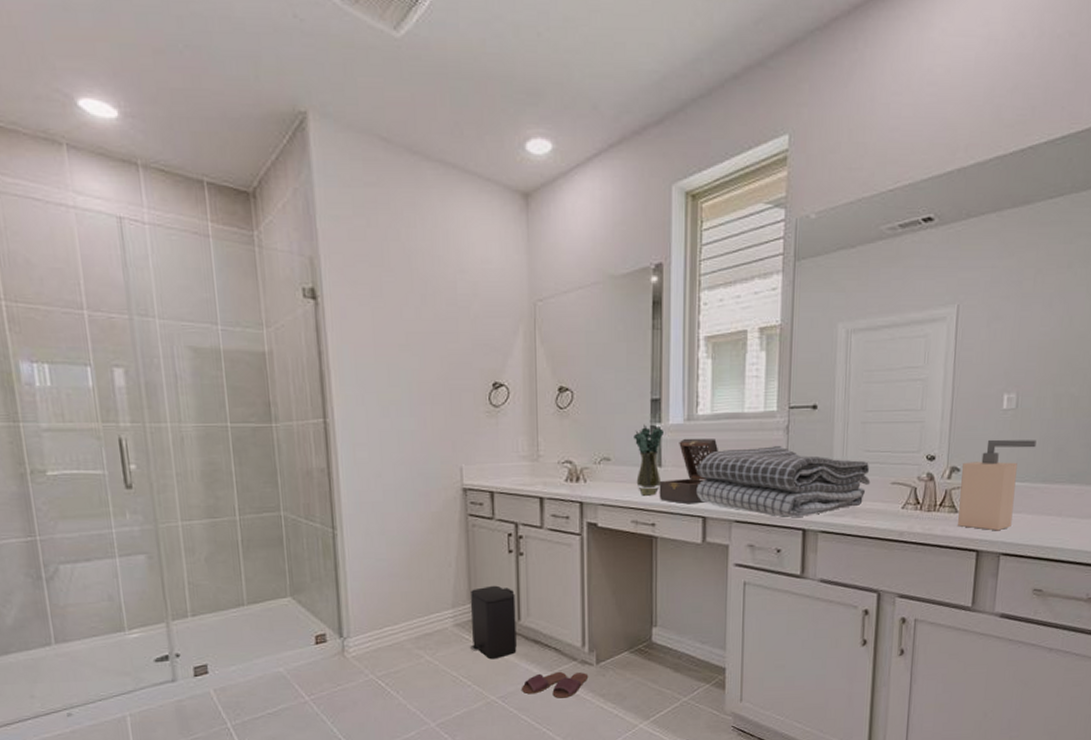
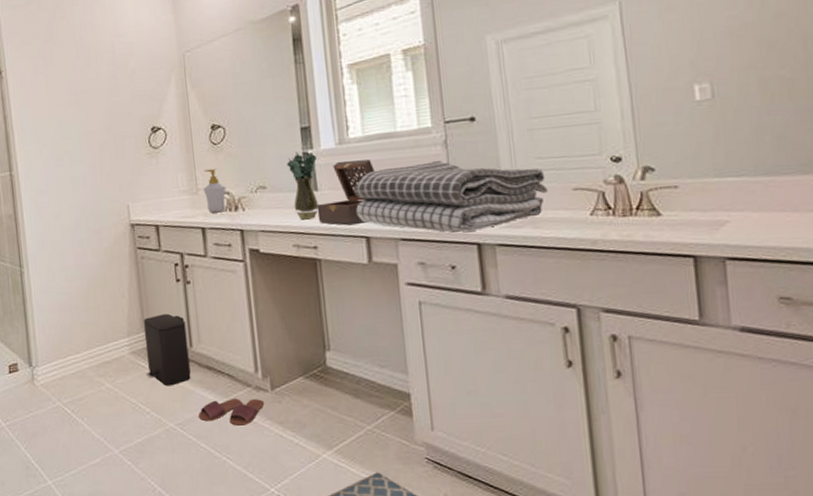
soap bottle: none [544,434,569,483] -> present [203,168,226,213]
soap dispenser: present [958,439,1037,531] -> none [657,129,747,233]

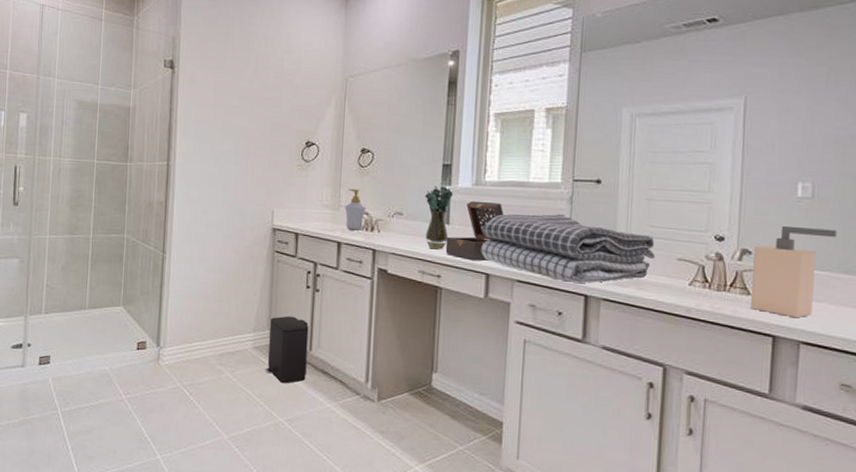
slippers: present [199,398,265,426] -> none [307,402,370,430]
soap dispenser: none [657,129,747,233] -> present [751,225,837,318]

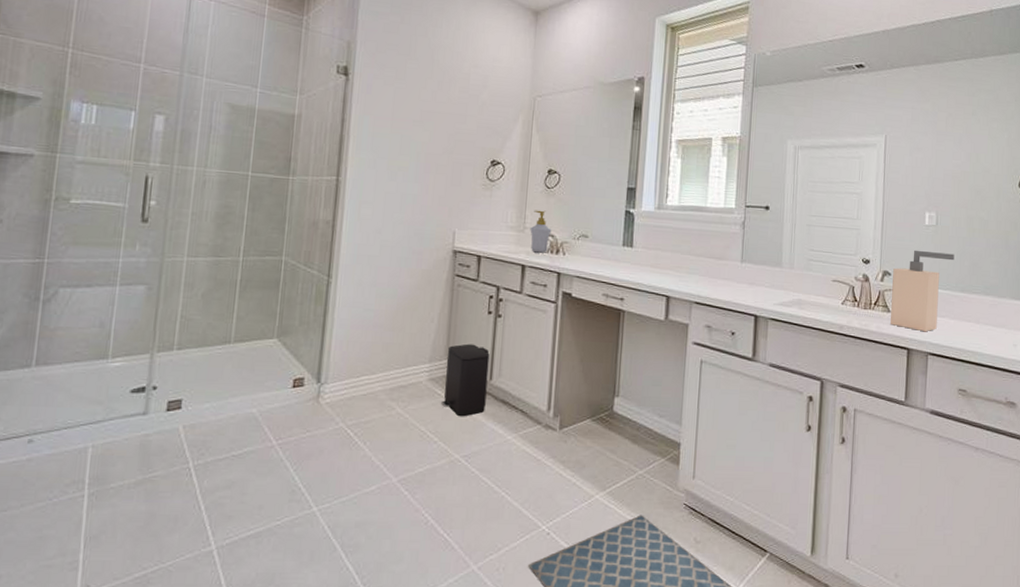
vase: present [425,185,453,250] -> none [609,209,636,273]
jewelry box: present [445,200,504,261] -> none [628,224,684,284]
towel: present [481,213,656,284] -> none [662,237,815,305]

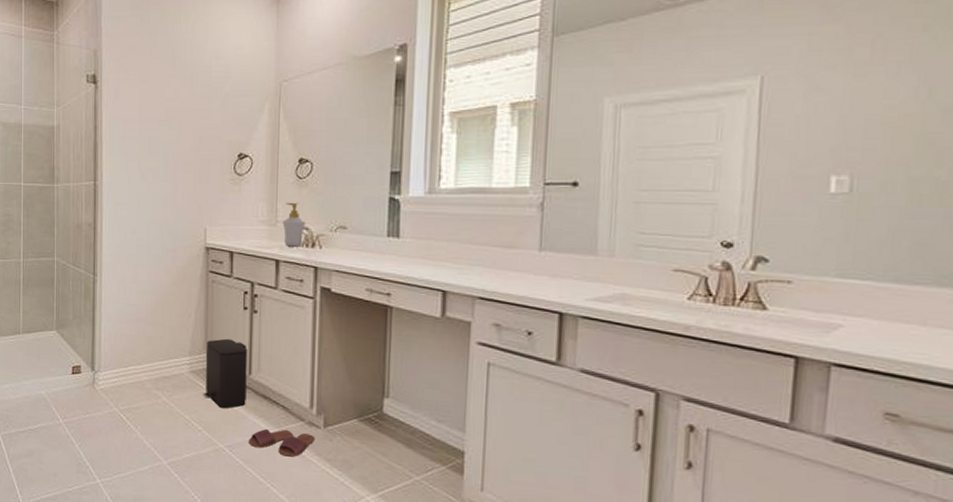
slippers: none [486,434,551,462] -> present [249,428,316,457]
soap dispenser: present [890,250,955,332] -> none [767,227,883,336]

